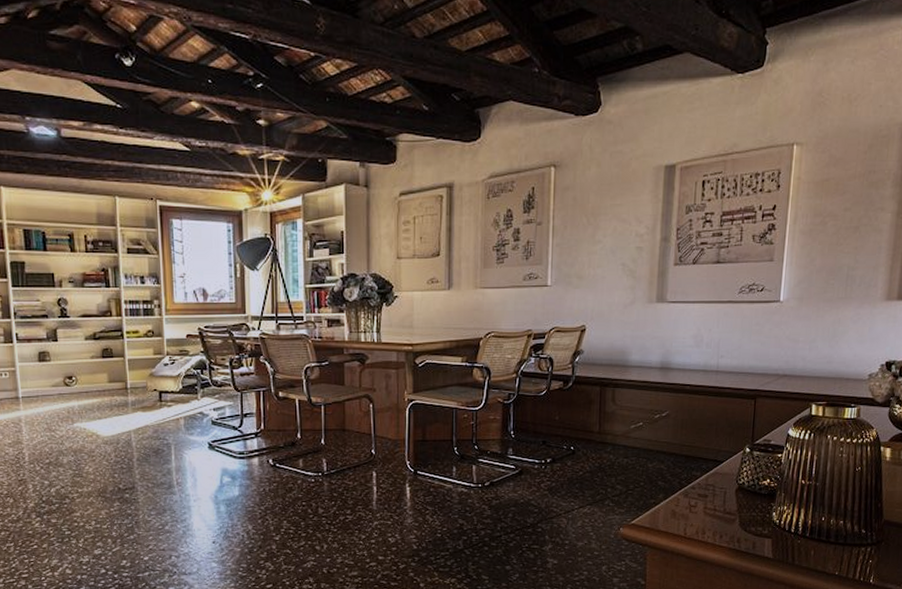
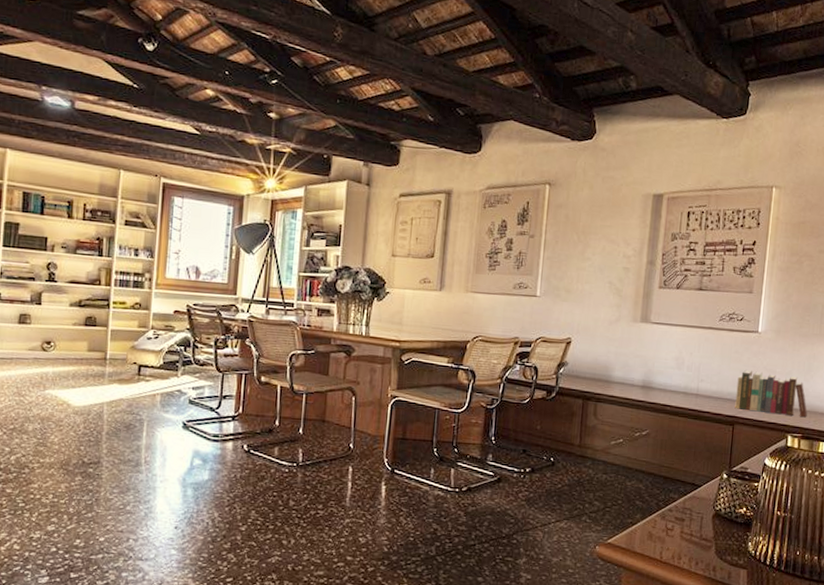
books: none [756,342,832,385] -> present [735,370,808,418]

